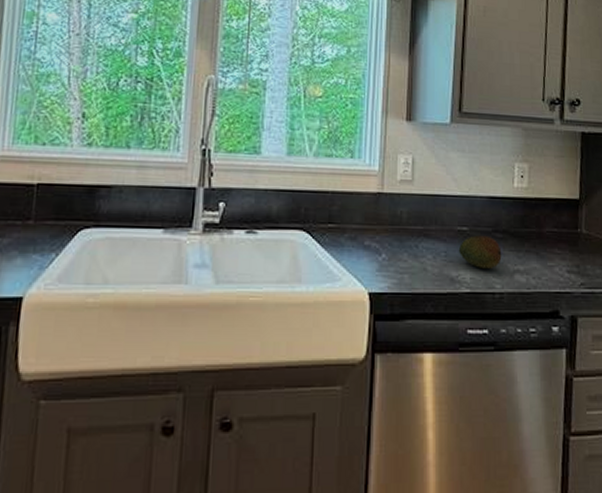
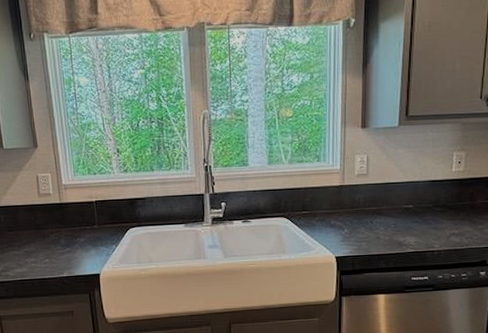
fruit: present [458,235,502,269] -> none [405,210,440,234]

